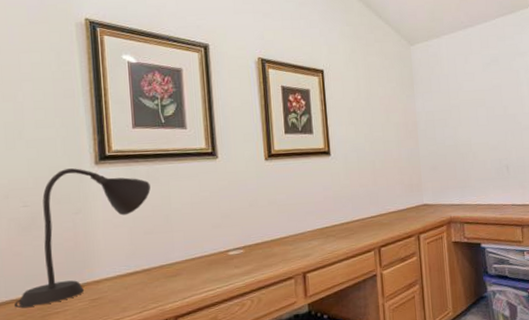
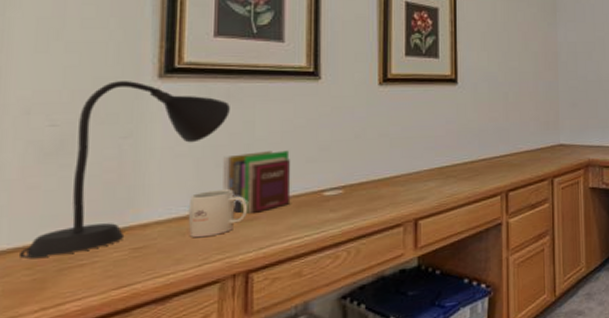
mug: none [127,252,172,291] -> present [188,189,249,238]
books: none [149,219,204,271] -> present [223,150,291,213]

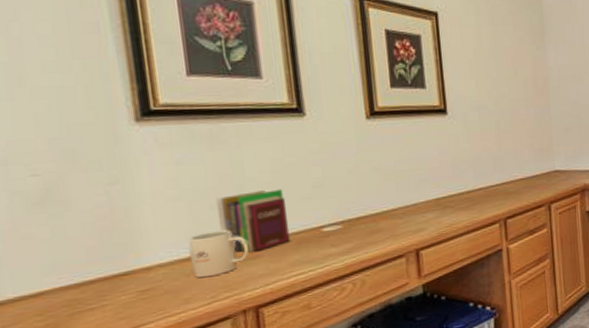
desk lamp: present [20,81,230,259] -> none [27,126,216,306]

